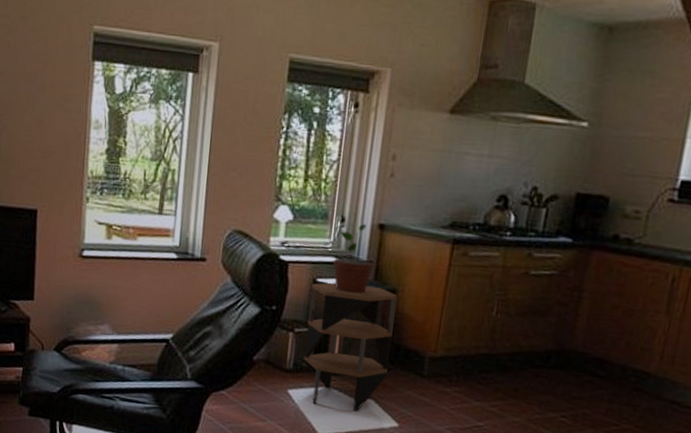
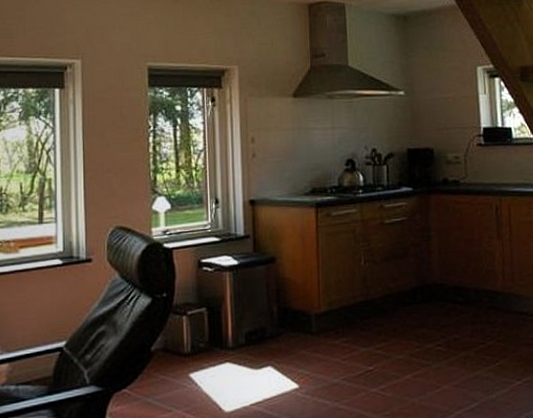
side table: present [303,282,397,412] -> none [197,258,280,383]
potted plant: present [333,223,374,294] -> none [214,201,251,268]

